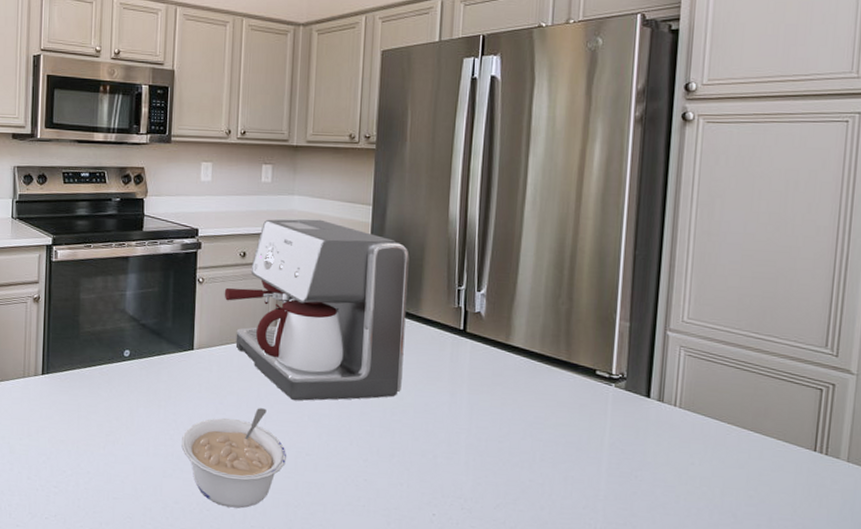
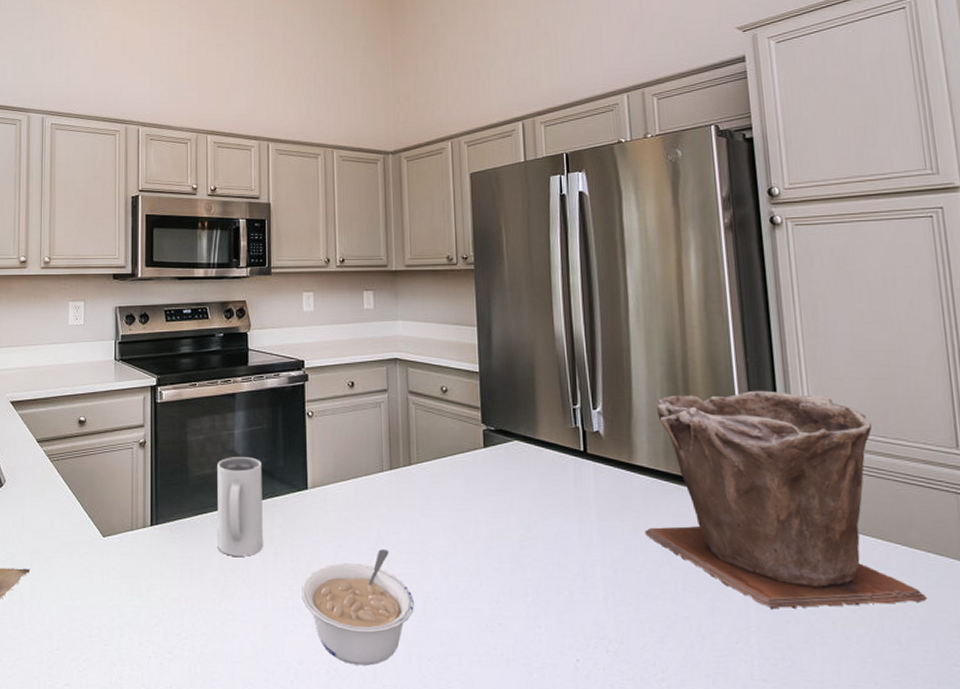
mug: none [105,316,151,407] -> present [217,457,263,556]
coffee maker: present [224,219,409,401] -> none [335,343,527,539]
plant pot: none [512,282,770,483] -> present [645,390,928,609]

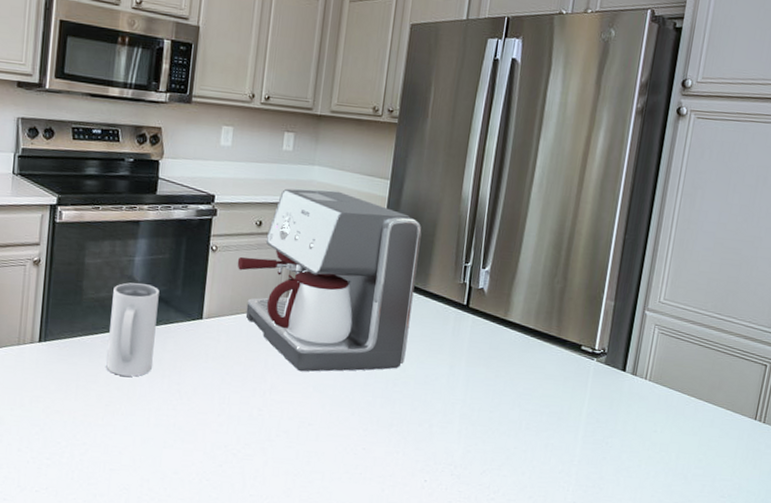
legume: present [302,549,414,666] -> none [184,378,289,478]
coffee maker: none [335,343,527,539] -> present [237,188,422,372]
plant pot: present [645,390,928,609] -> none [504,262,717,449]

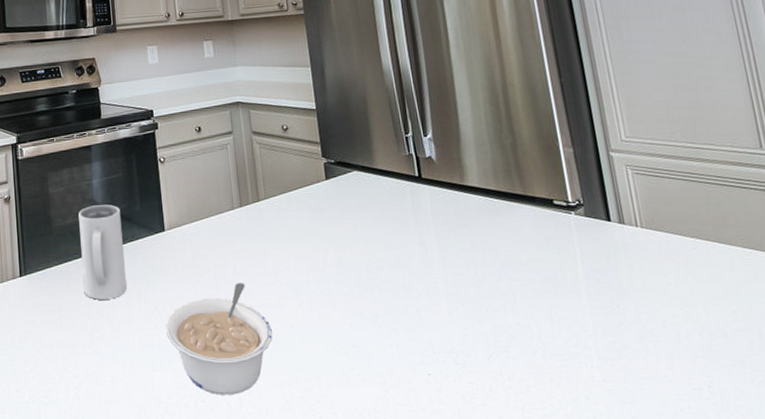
legume: none [184,378,289,478] -> present [166,283,273,395]
coffee maker: present [237,188,422,372] -> none [185,86,372,271]

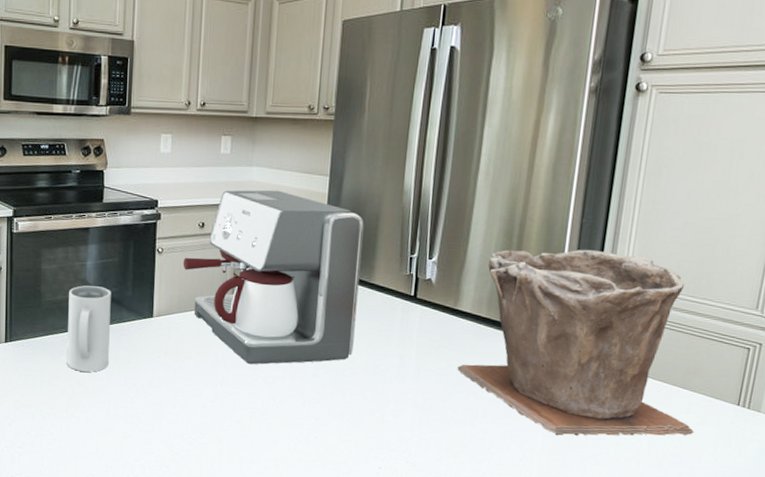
legume: present [166,283,273,395] -> none [141,372,242,465]
coffee maker: none [185,86,372,271] -> present [183,190,364,365]
plant pot: none [481,107,748,312] -> present [457,249,695,436]

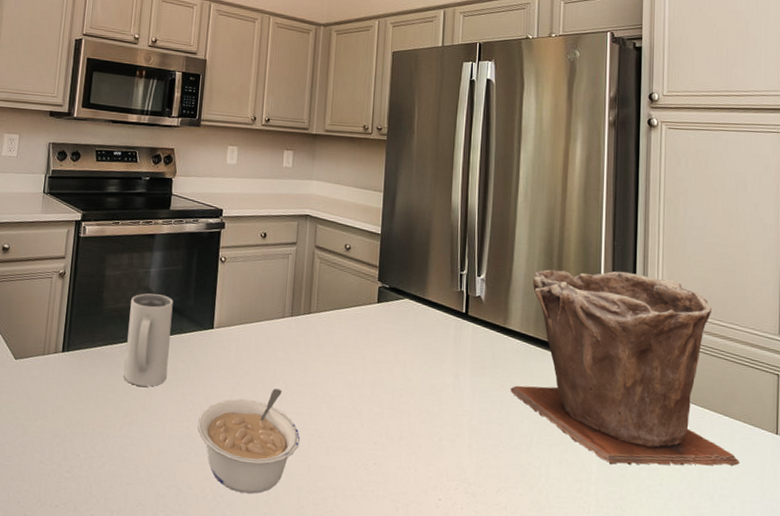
legume: none [141,372,242,465] -> present [197,389,300,494]
coffee maker: present [183,190,364,365] -> none [244,202,417,382]

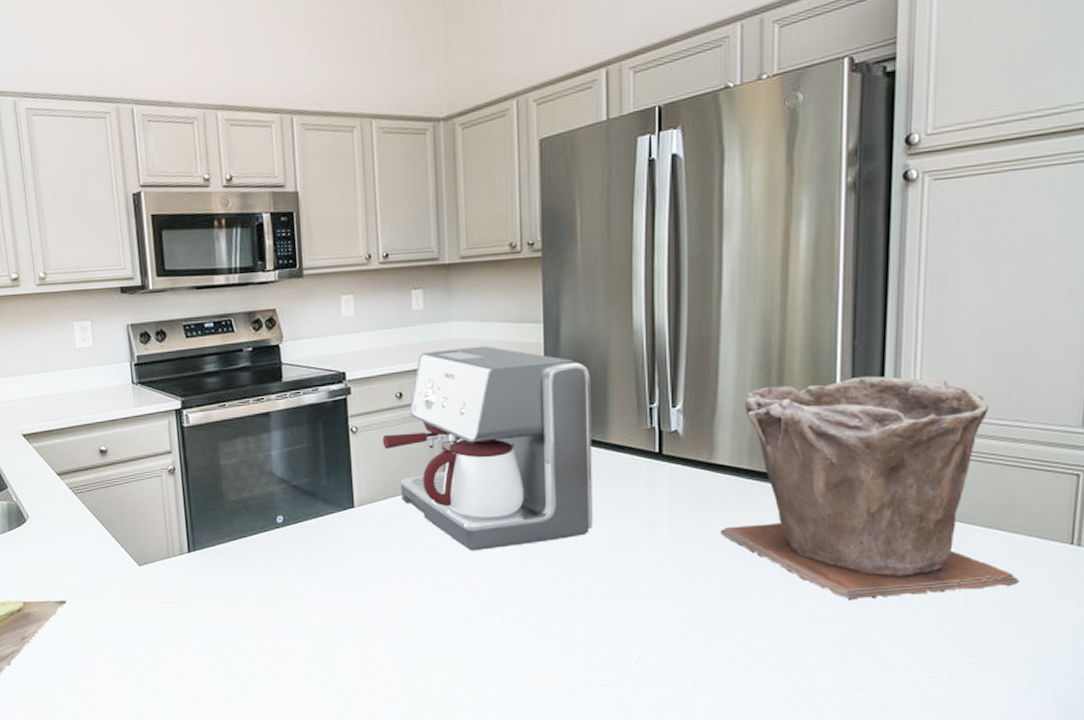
mug: present [124,293,173,387] -> none [254,478,309,577]
legume: present [197,389,300,494] -> none [351,563,470,673]
coffee maker: none [244,202,417,382] -> present [382,345,593,551]

